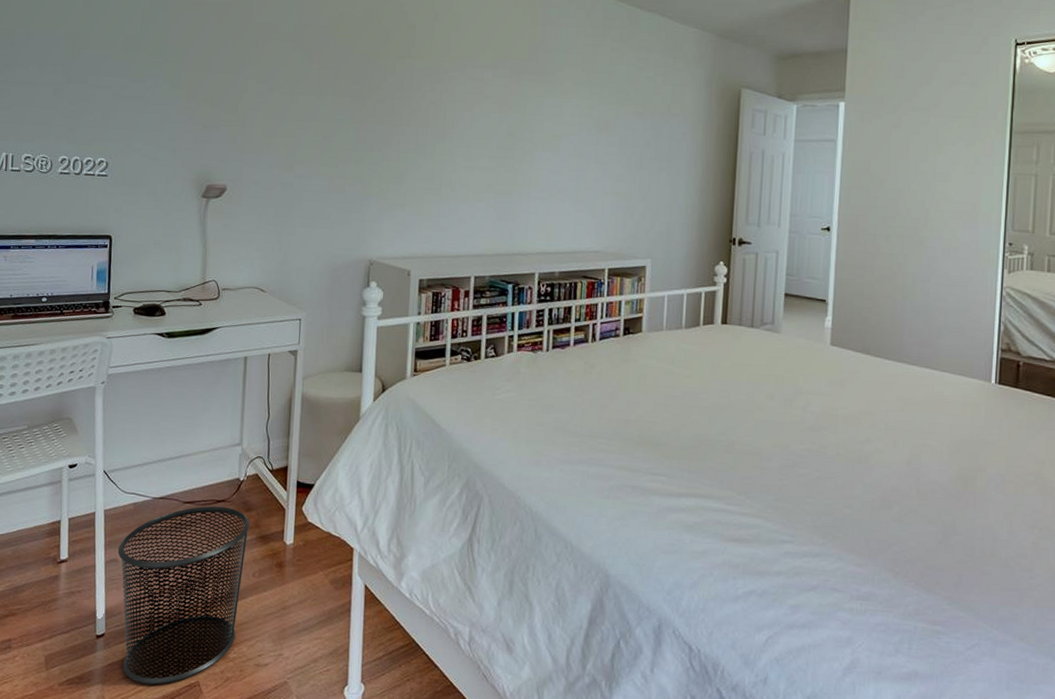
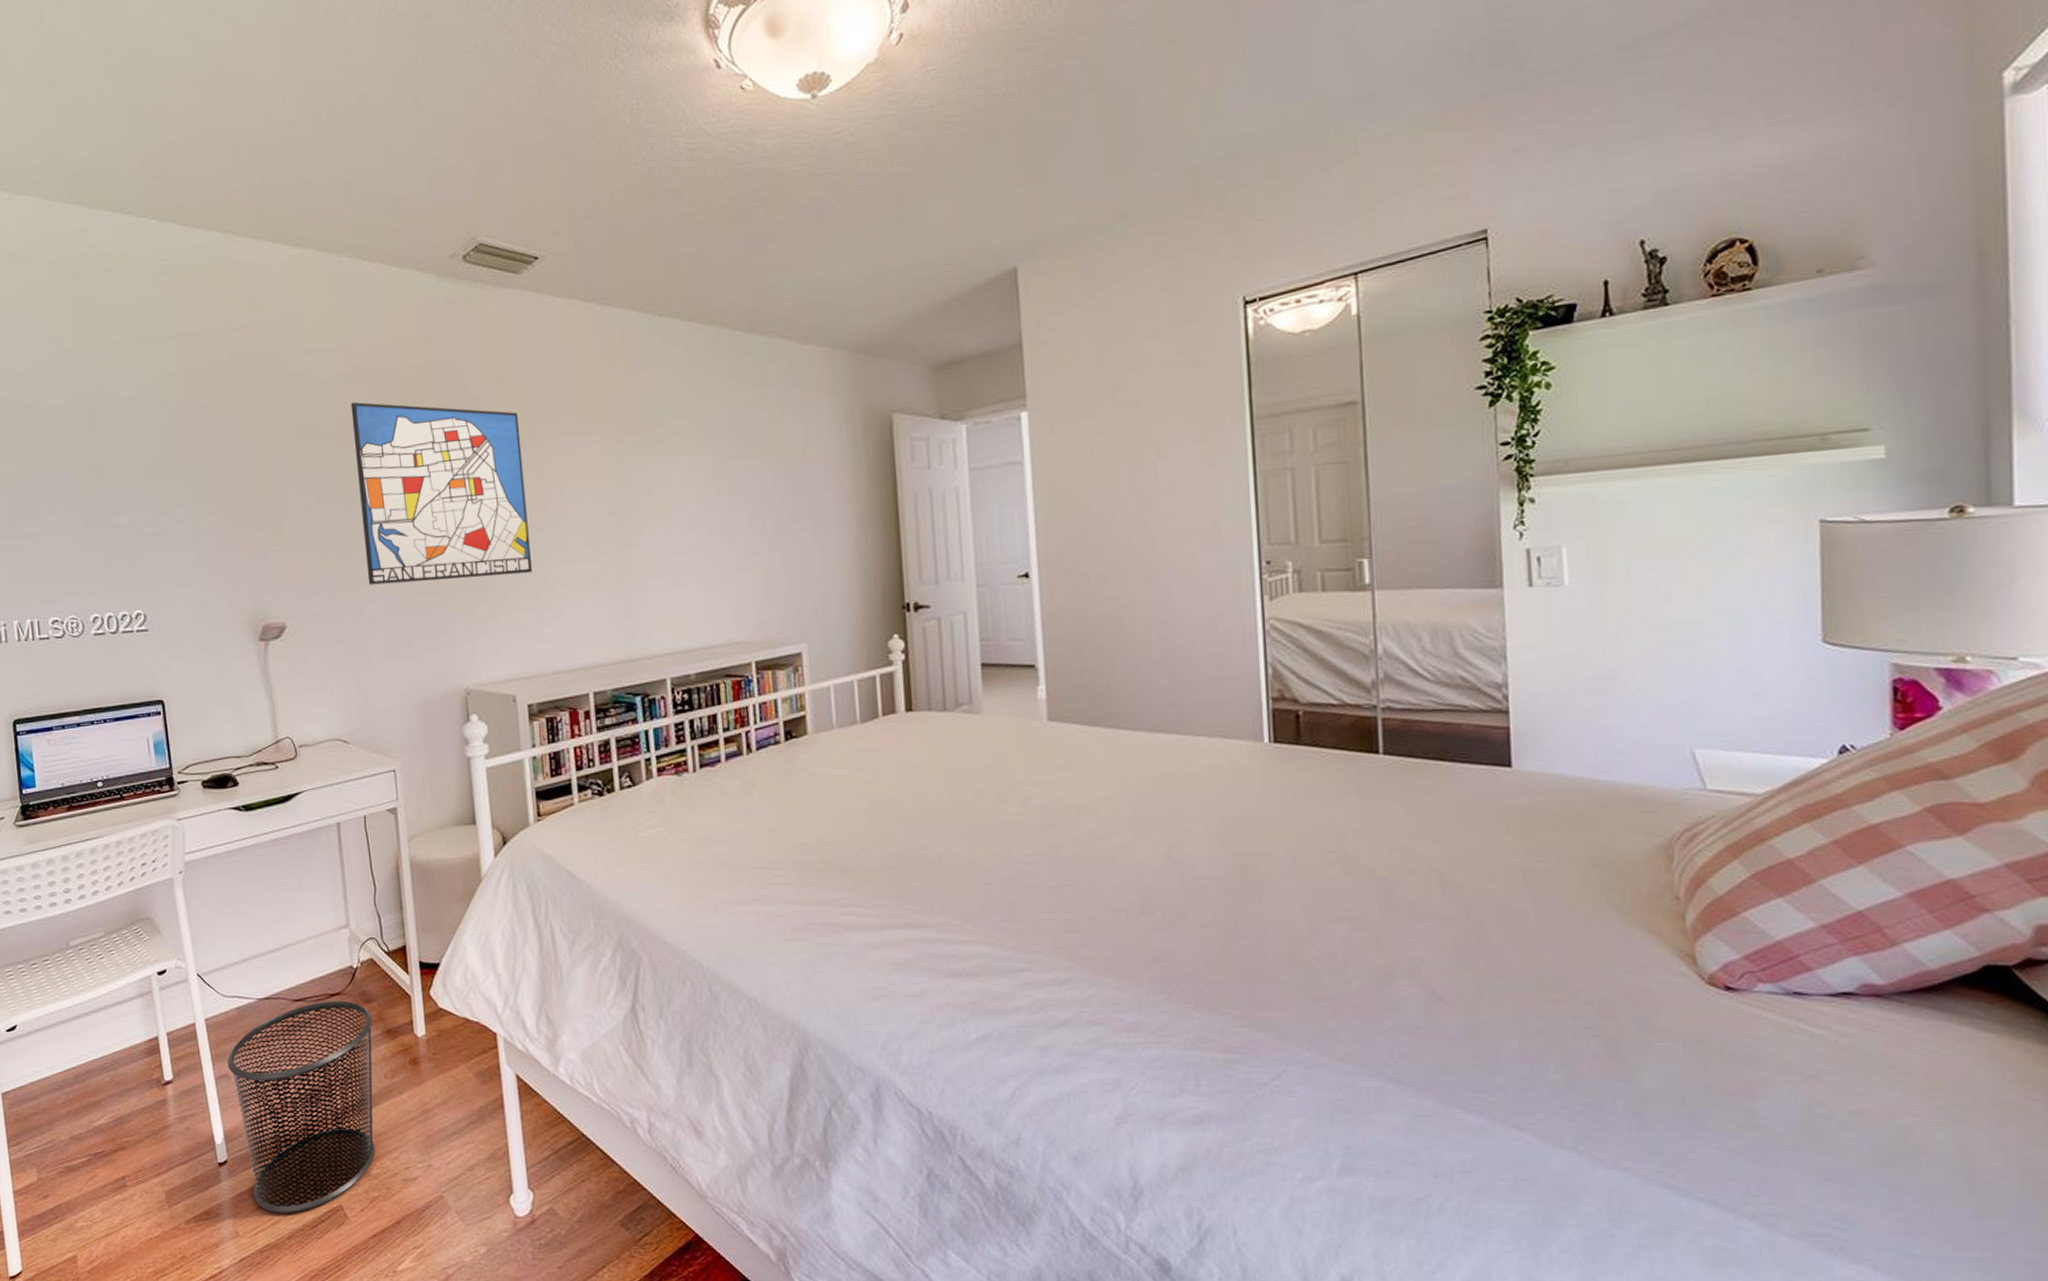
wall art: none [301,14,446,173] -> present [350,401,532,585]

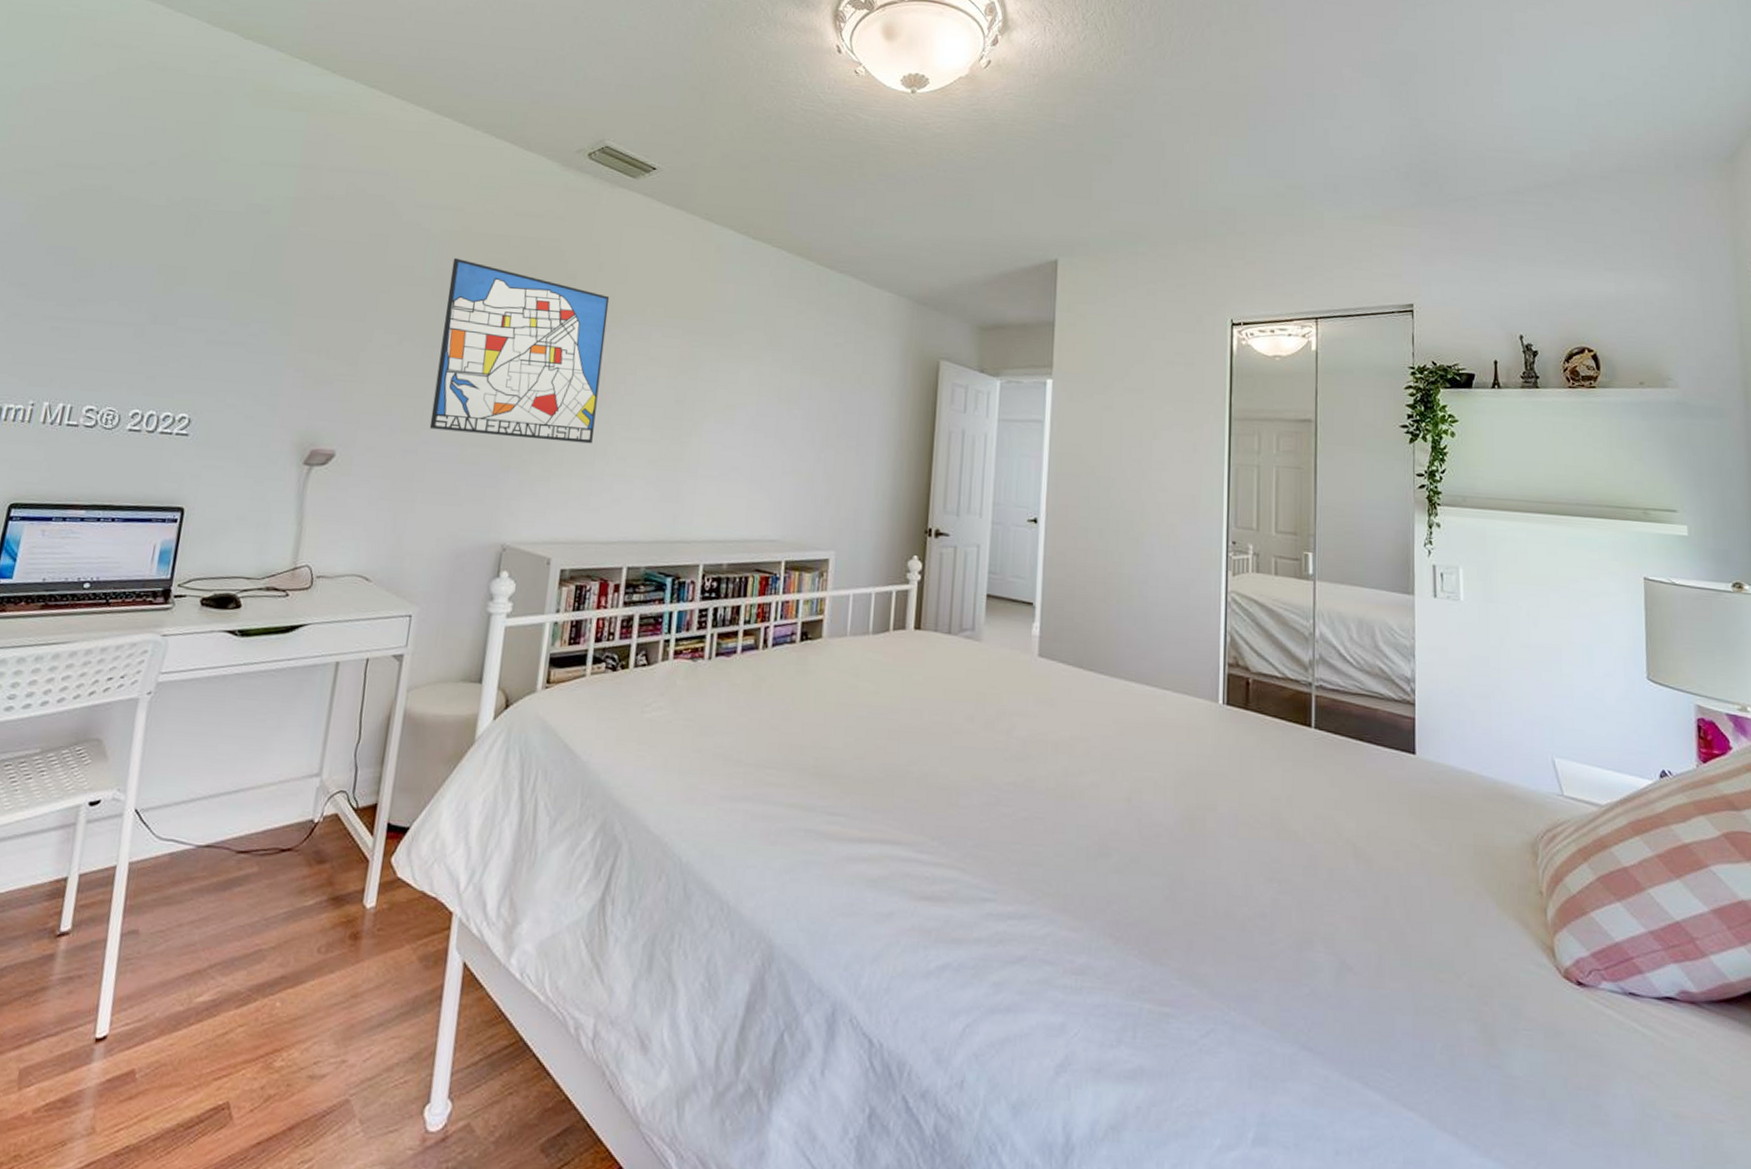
waste bin: present [226,1000,375,1213] -> none [126,856,322,1108]

